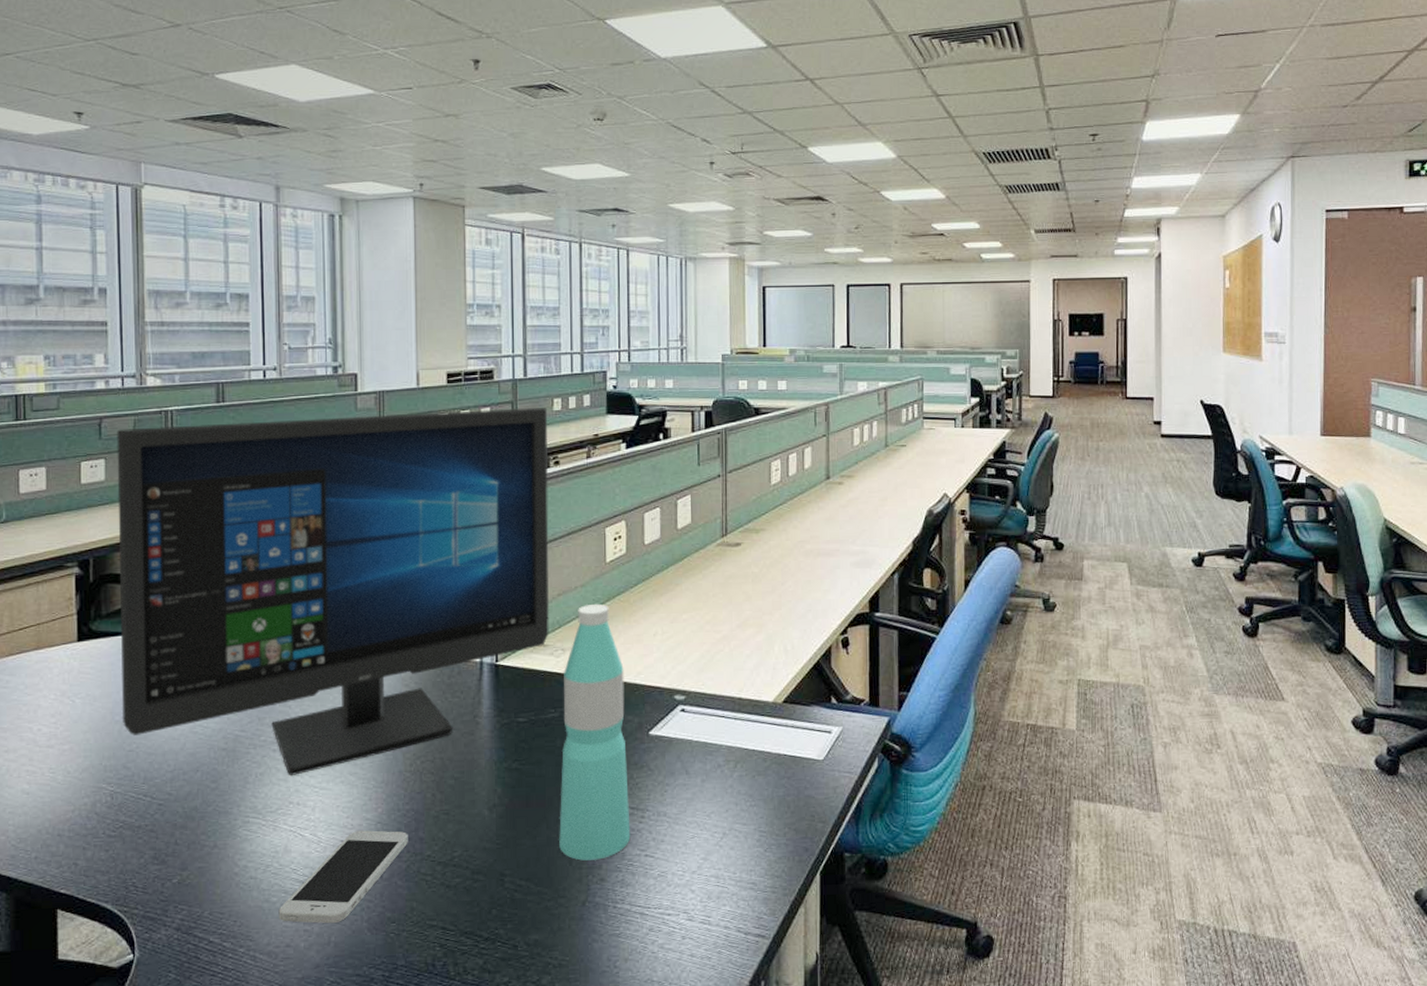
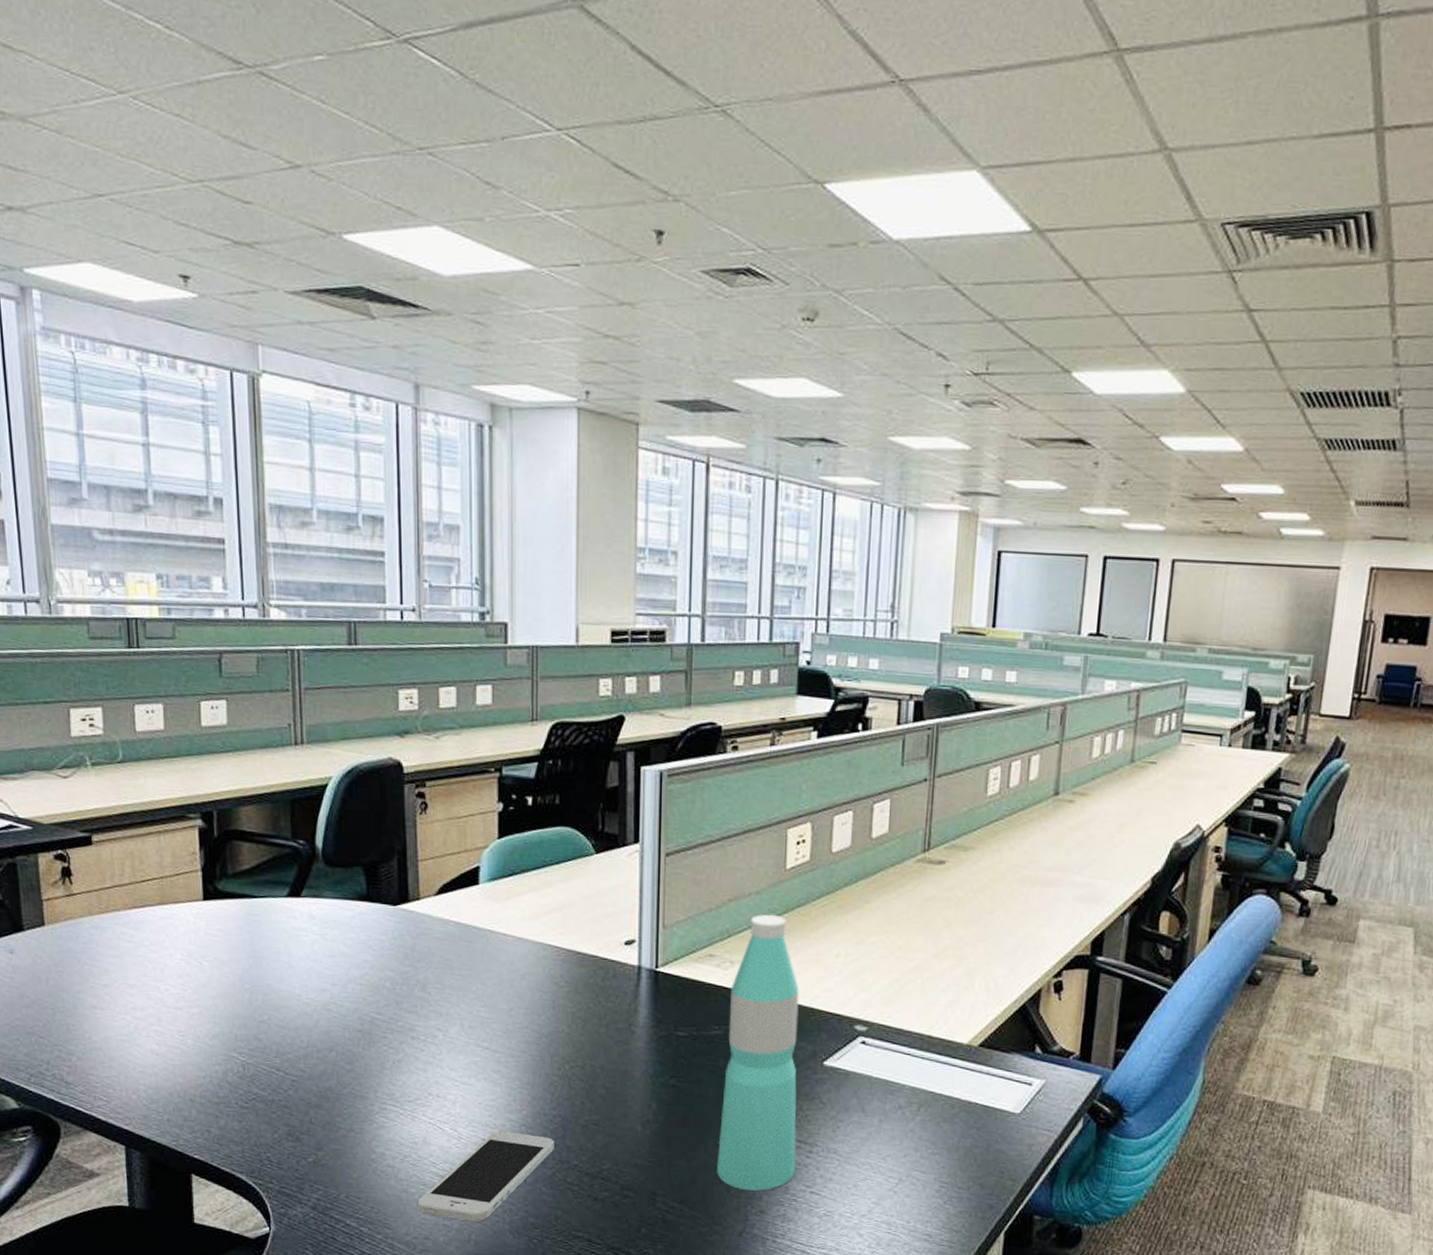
computer monitor: present [116,408,550,775] -> none [238,667,728,1066]

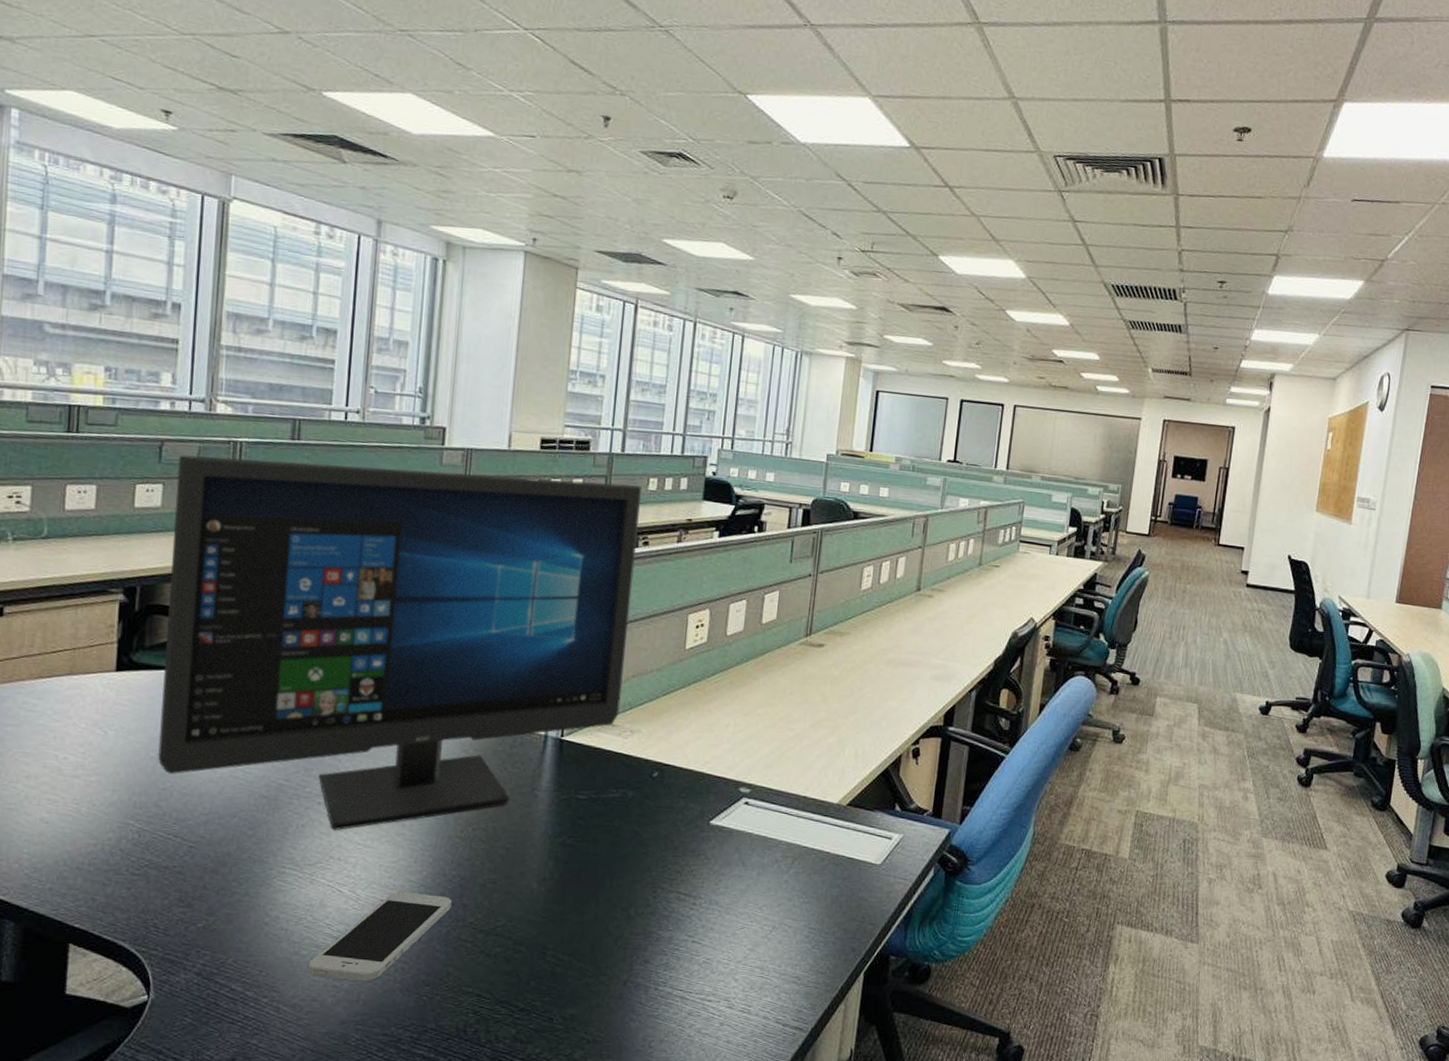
computer monitor: none [238,667,728,1066] -> present [158,455,643,830]
water bottle: present [717,914,799,1191] -> none [606,688,692,942]

